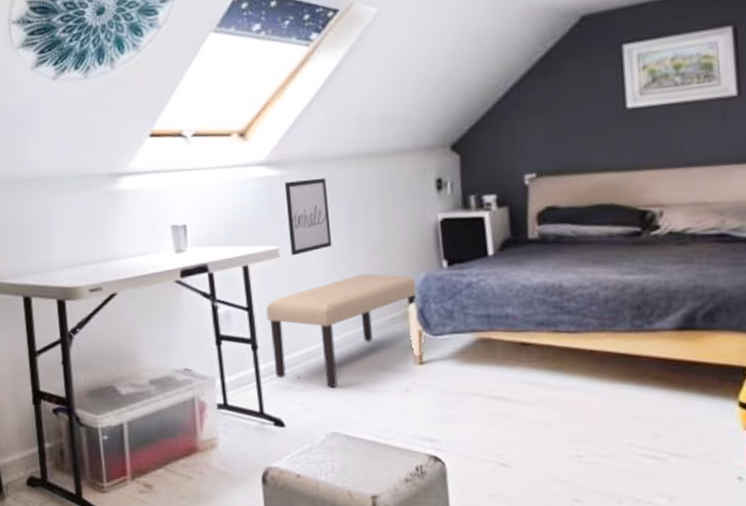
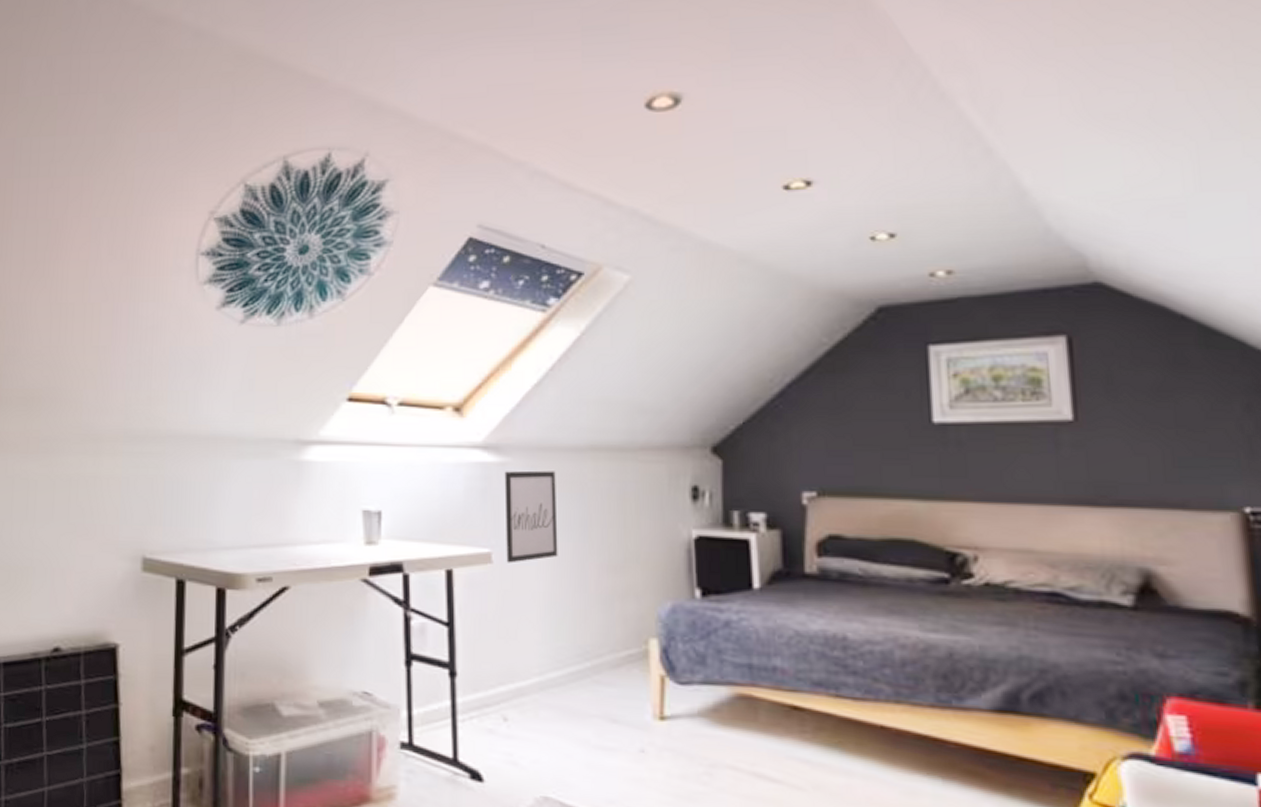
bench: present [266,274,418,388] -> none [471,595,663,737]

